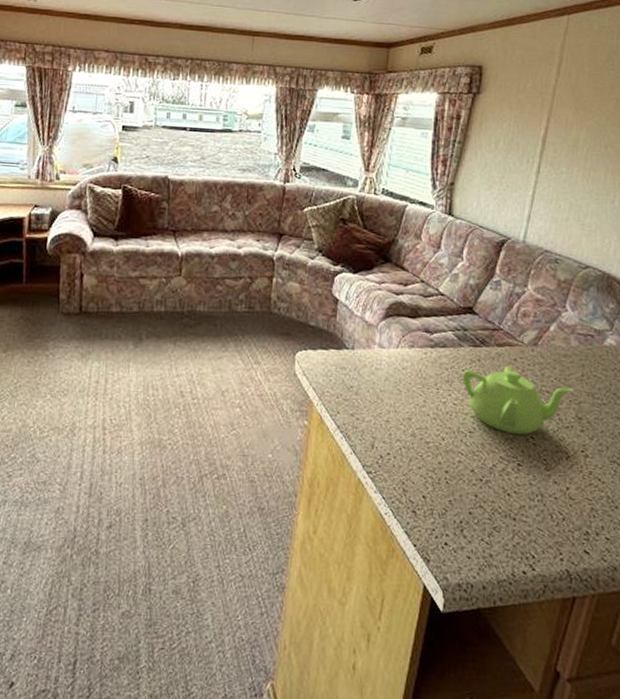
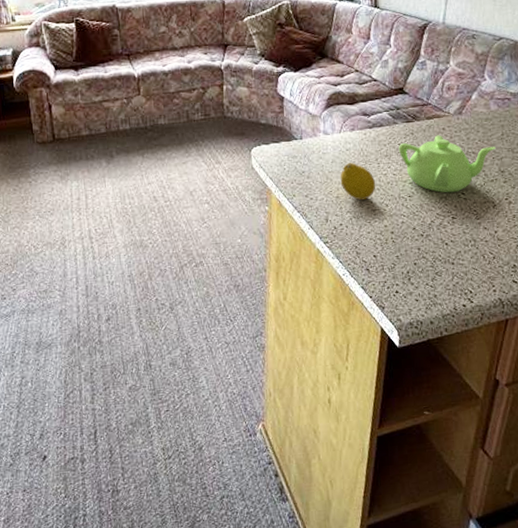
fruit: none [392,383,433,429] -> present [340,162,376,201]

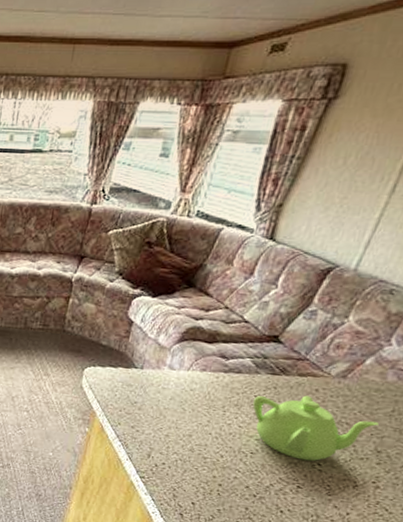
fruit: present [340,162,376,201] -> none [174,403,216,445]

